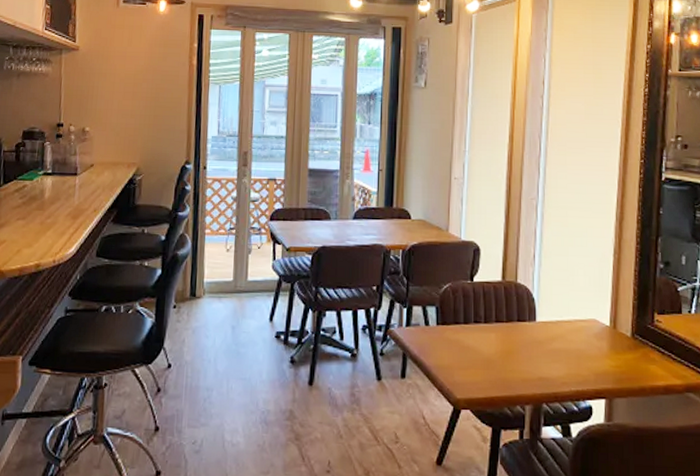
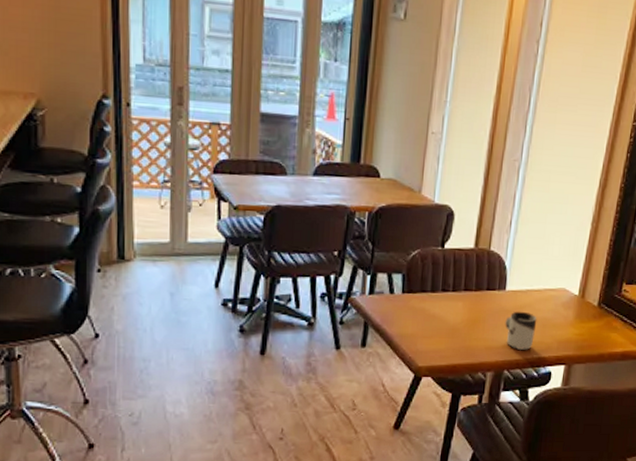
cup: none [539,342,571,384] -> present [505,311,537,351]

